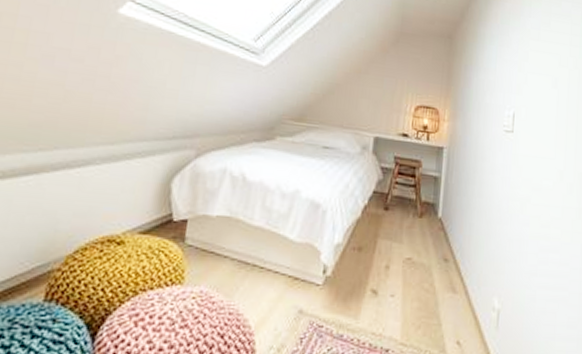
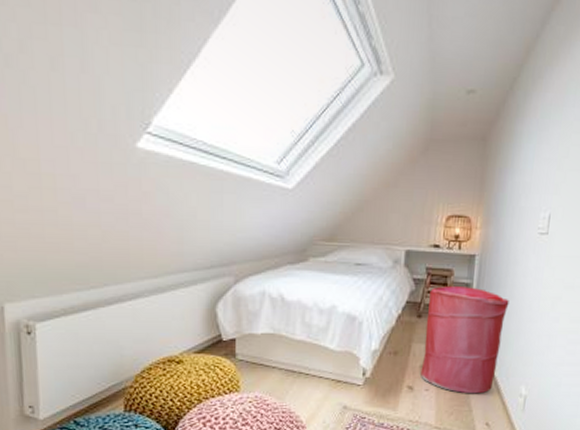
laundry hamper: none [386,177,478,304] -> present [421,285,509,394]

